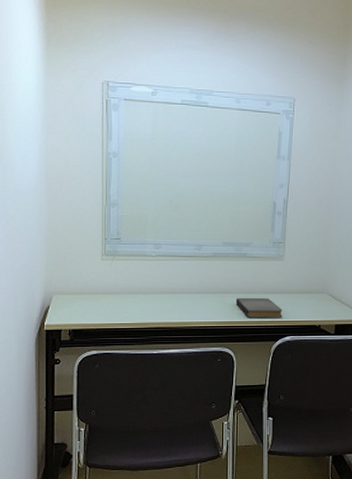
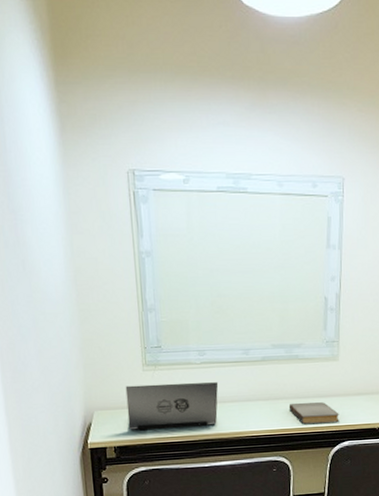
laptop: none [84,273,171,315] -> present [125,382,219,430]

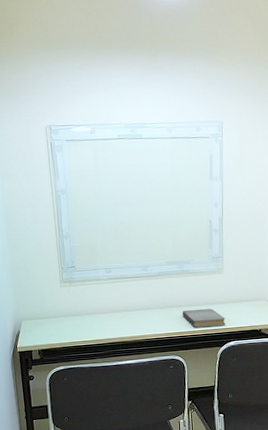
laptop: present [125,382,219,430] -> none [46,294,123,336]

